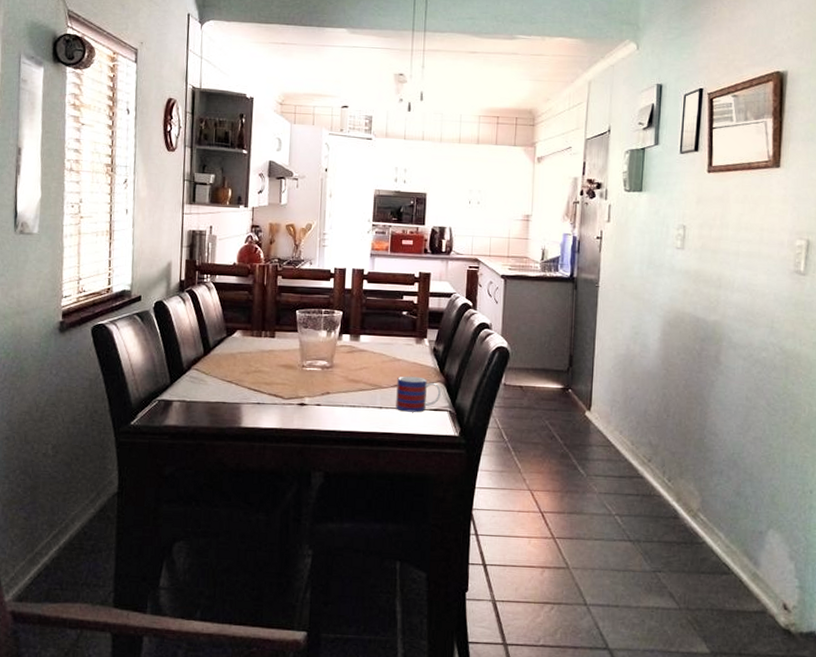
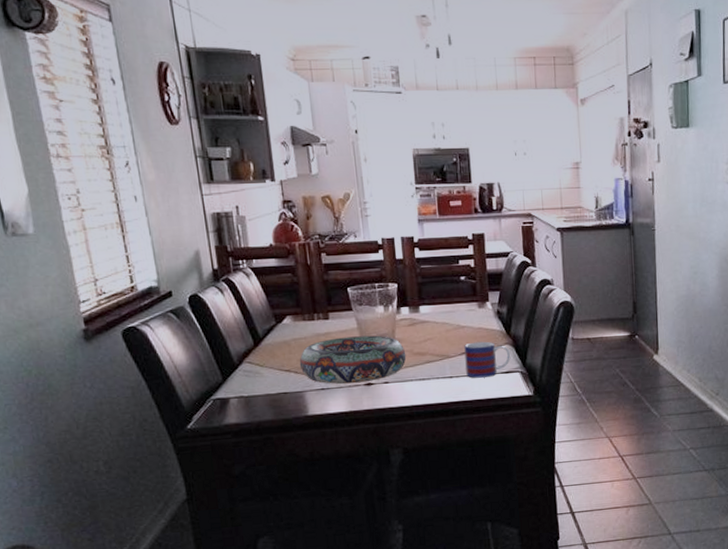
decorative bowl: none [241,356,341,402] -> present [299,335,407,384]

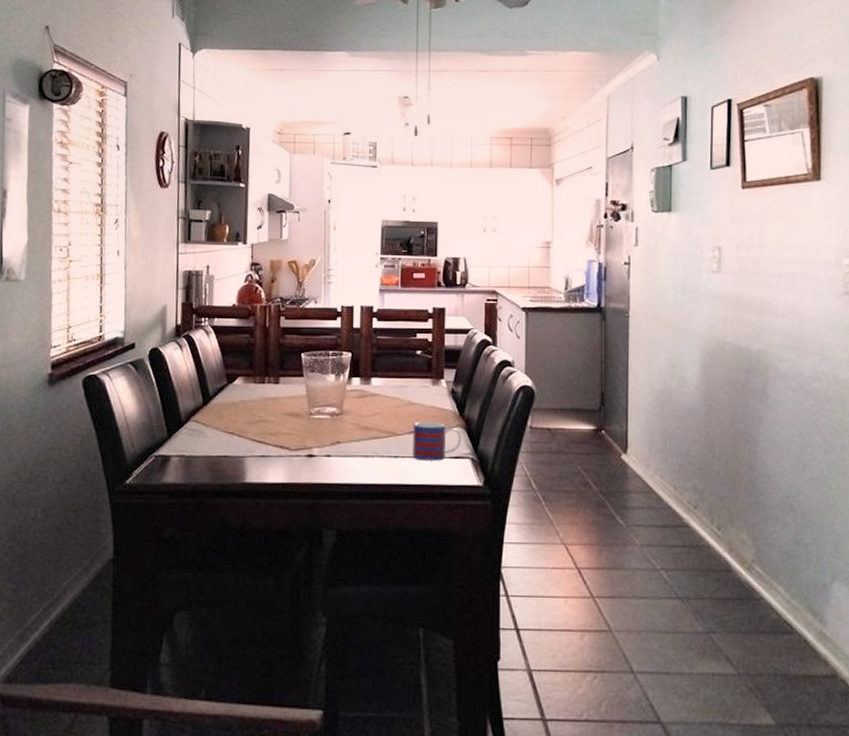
decorative bowl: present [299,335,407,384] -> none [244,403,352,454]

